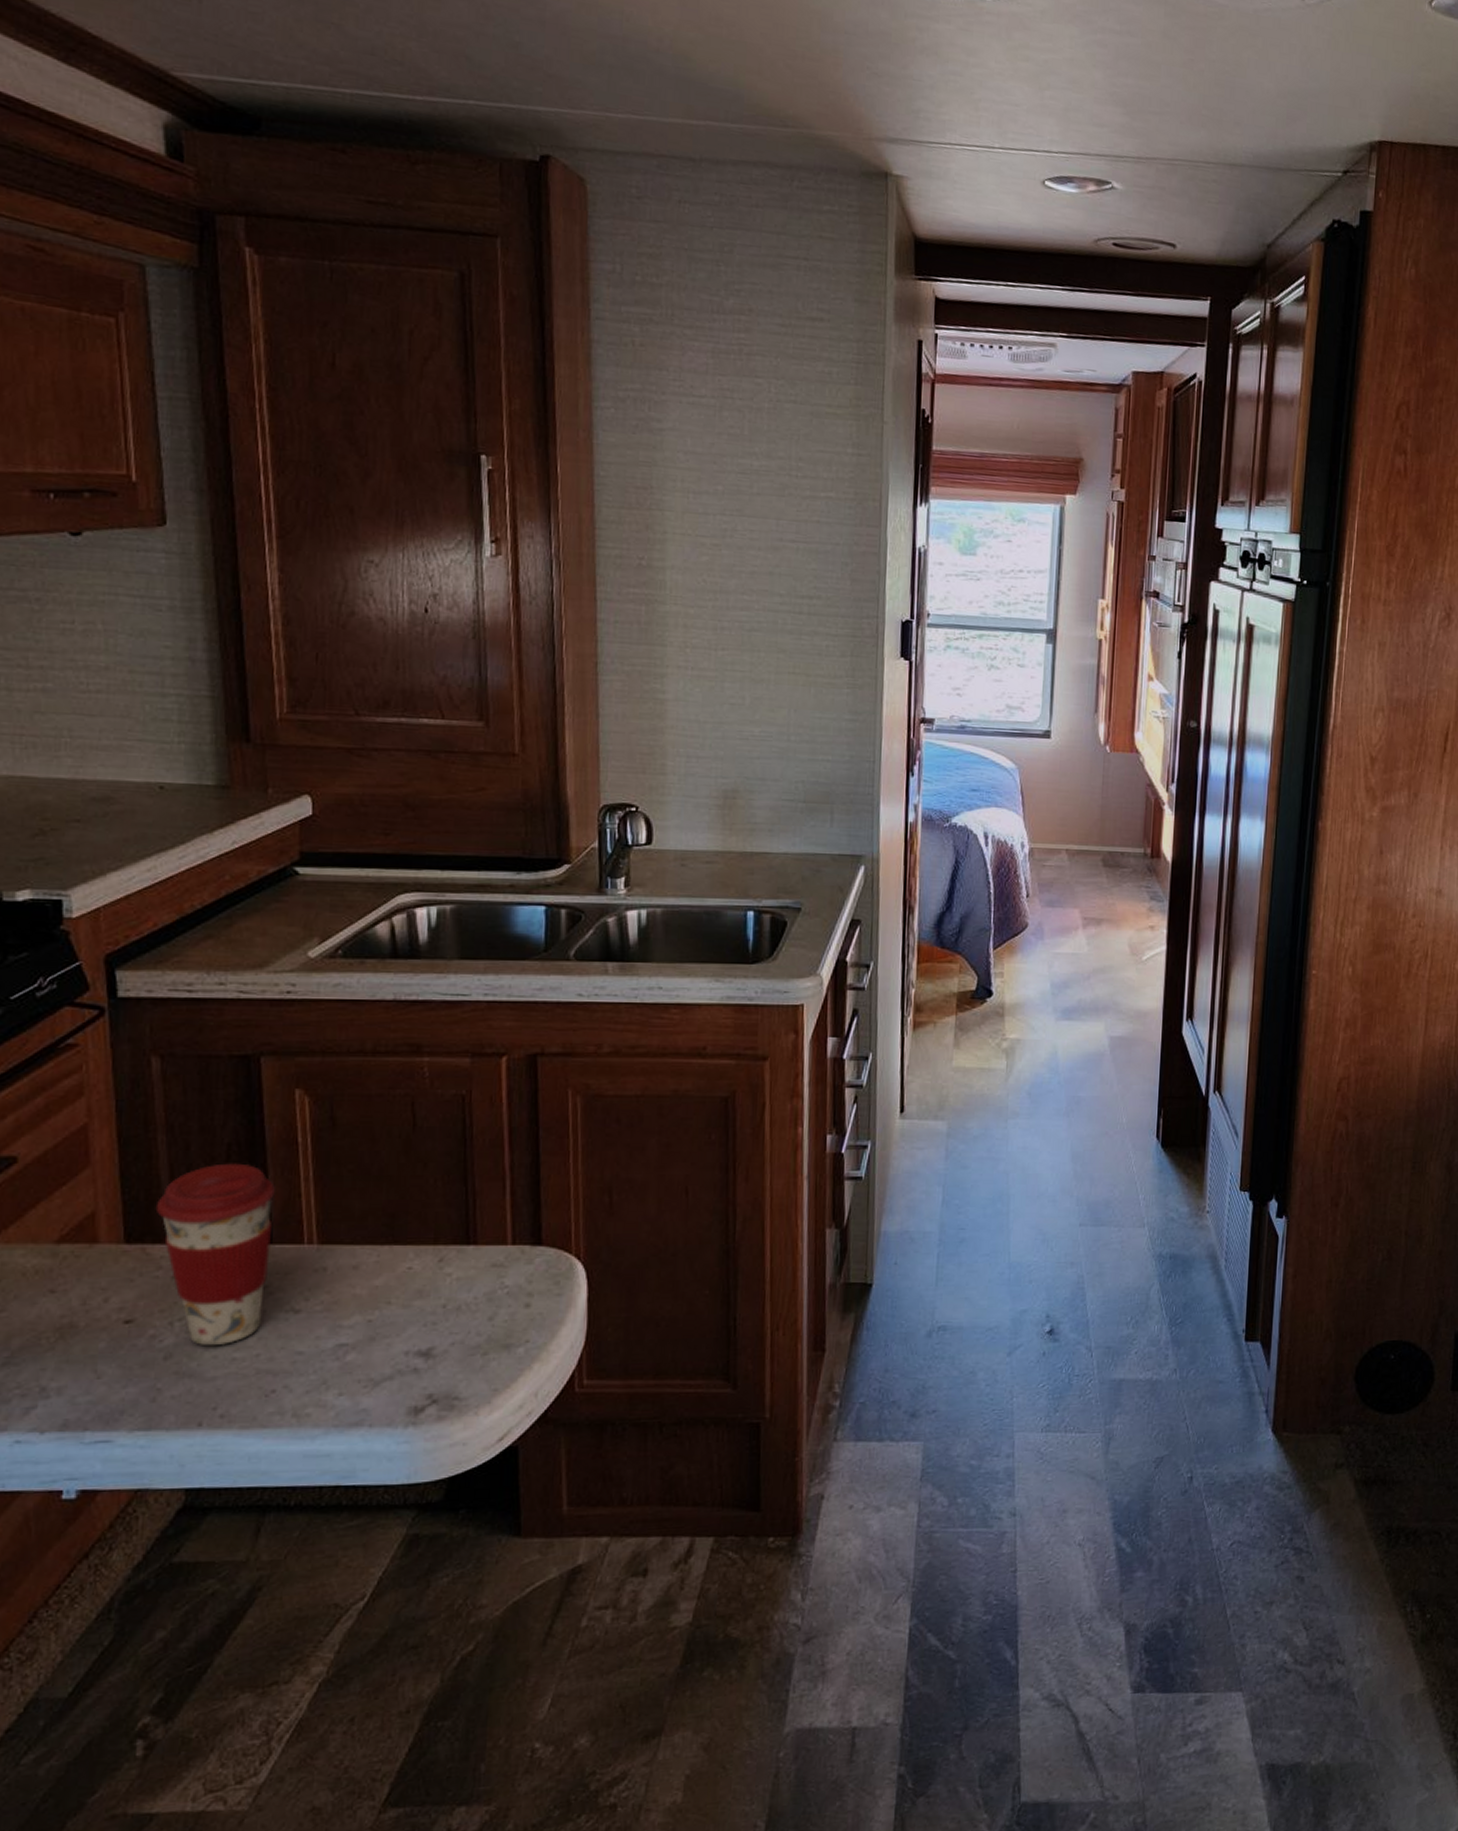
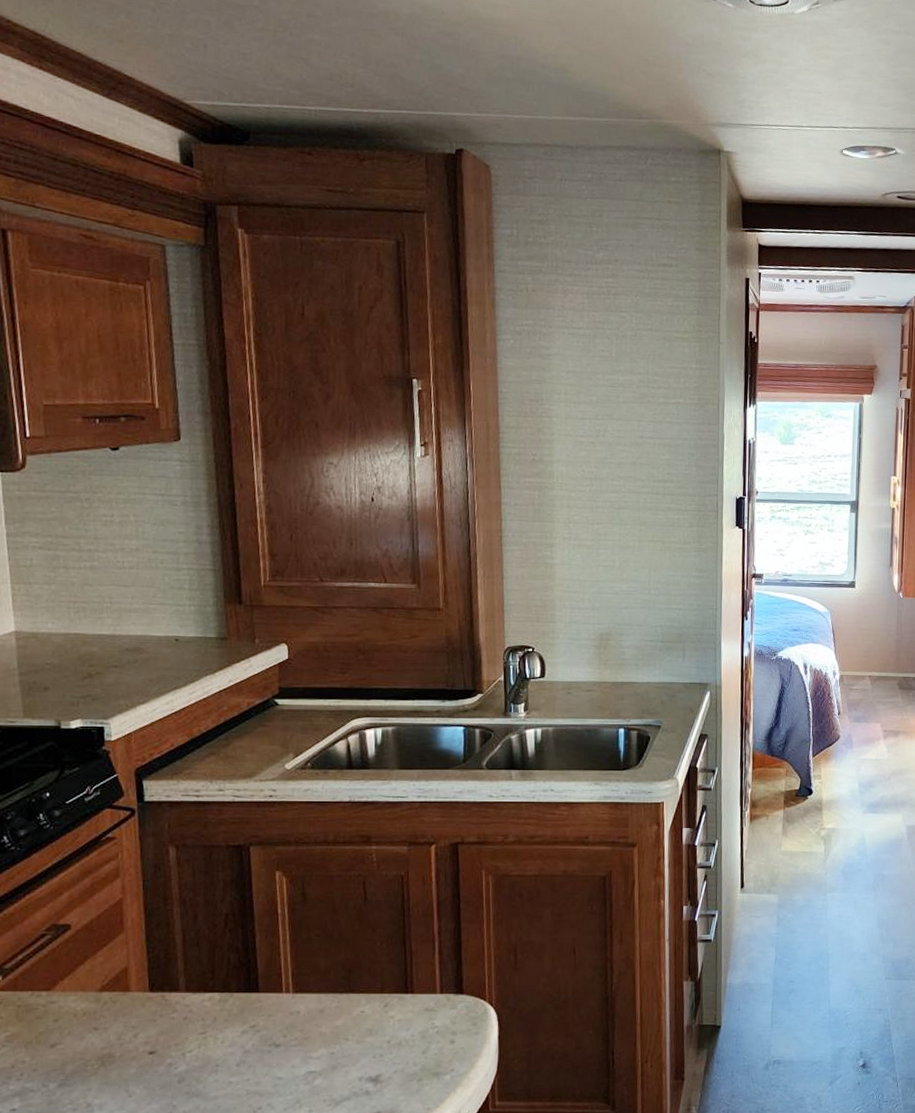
coffee cup: present [155,1163,275,1346] -> none [172,929,261,1073]

